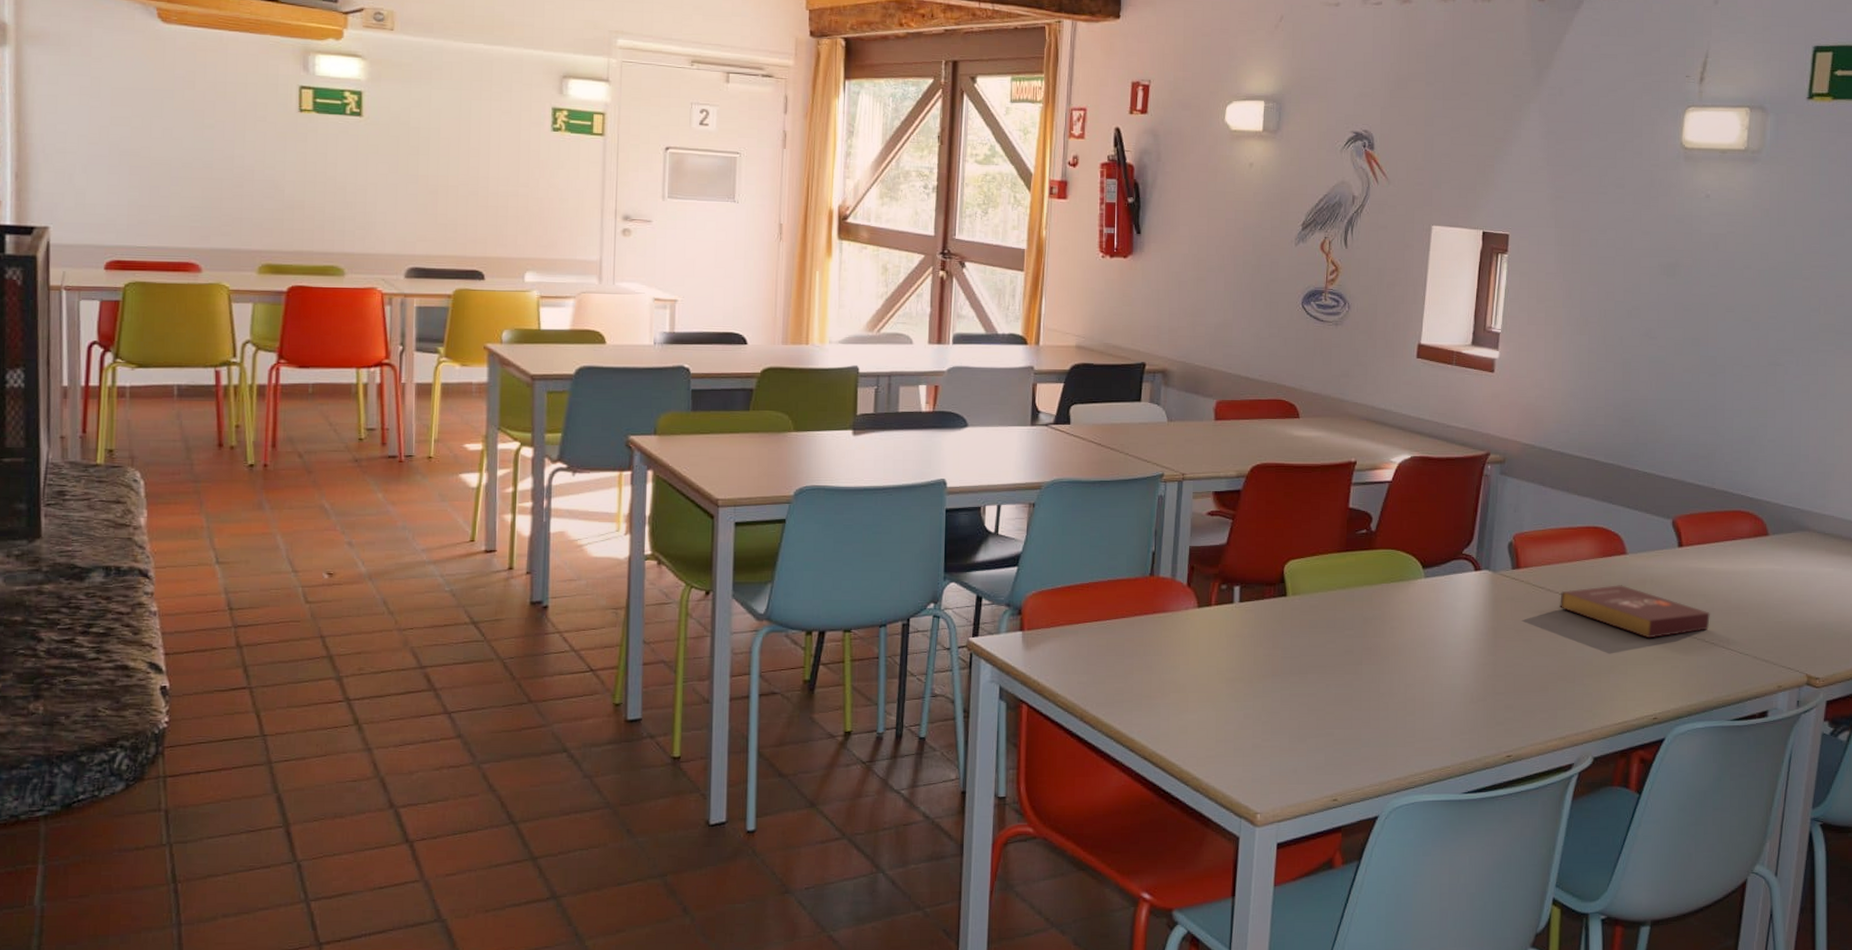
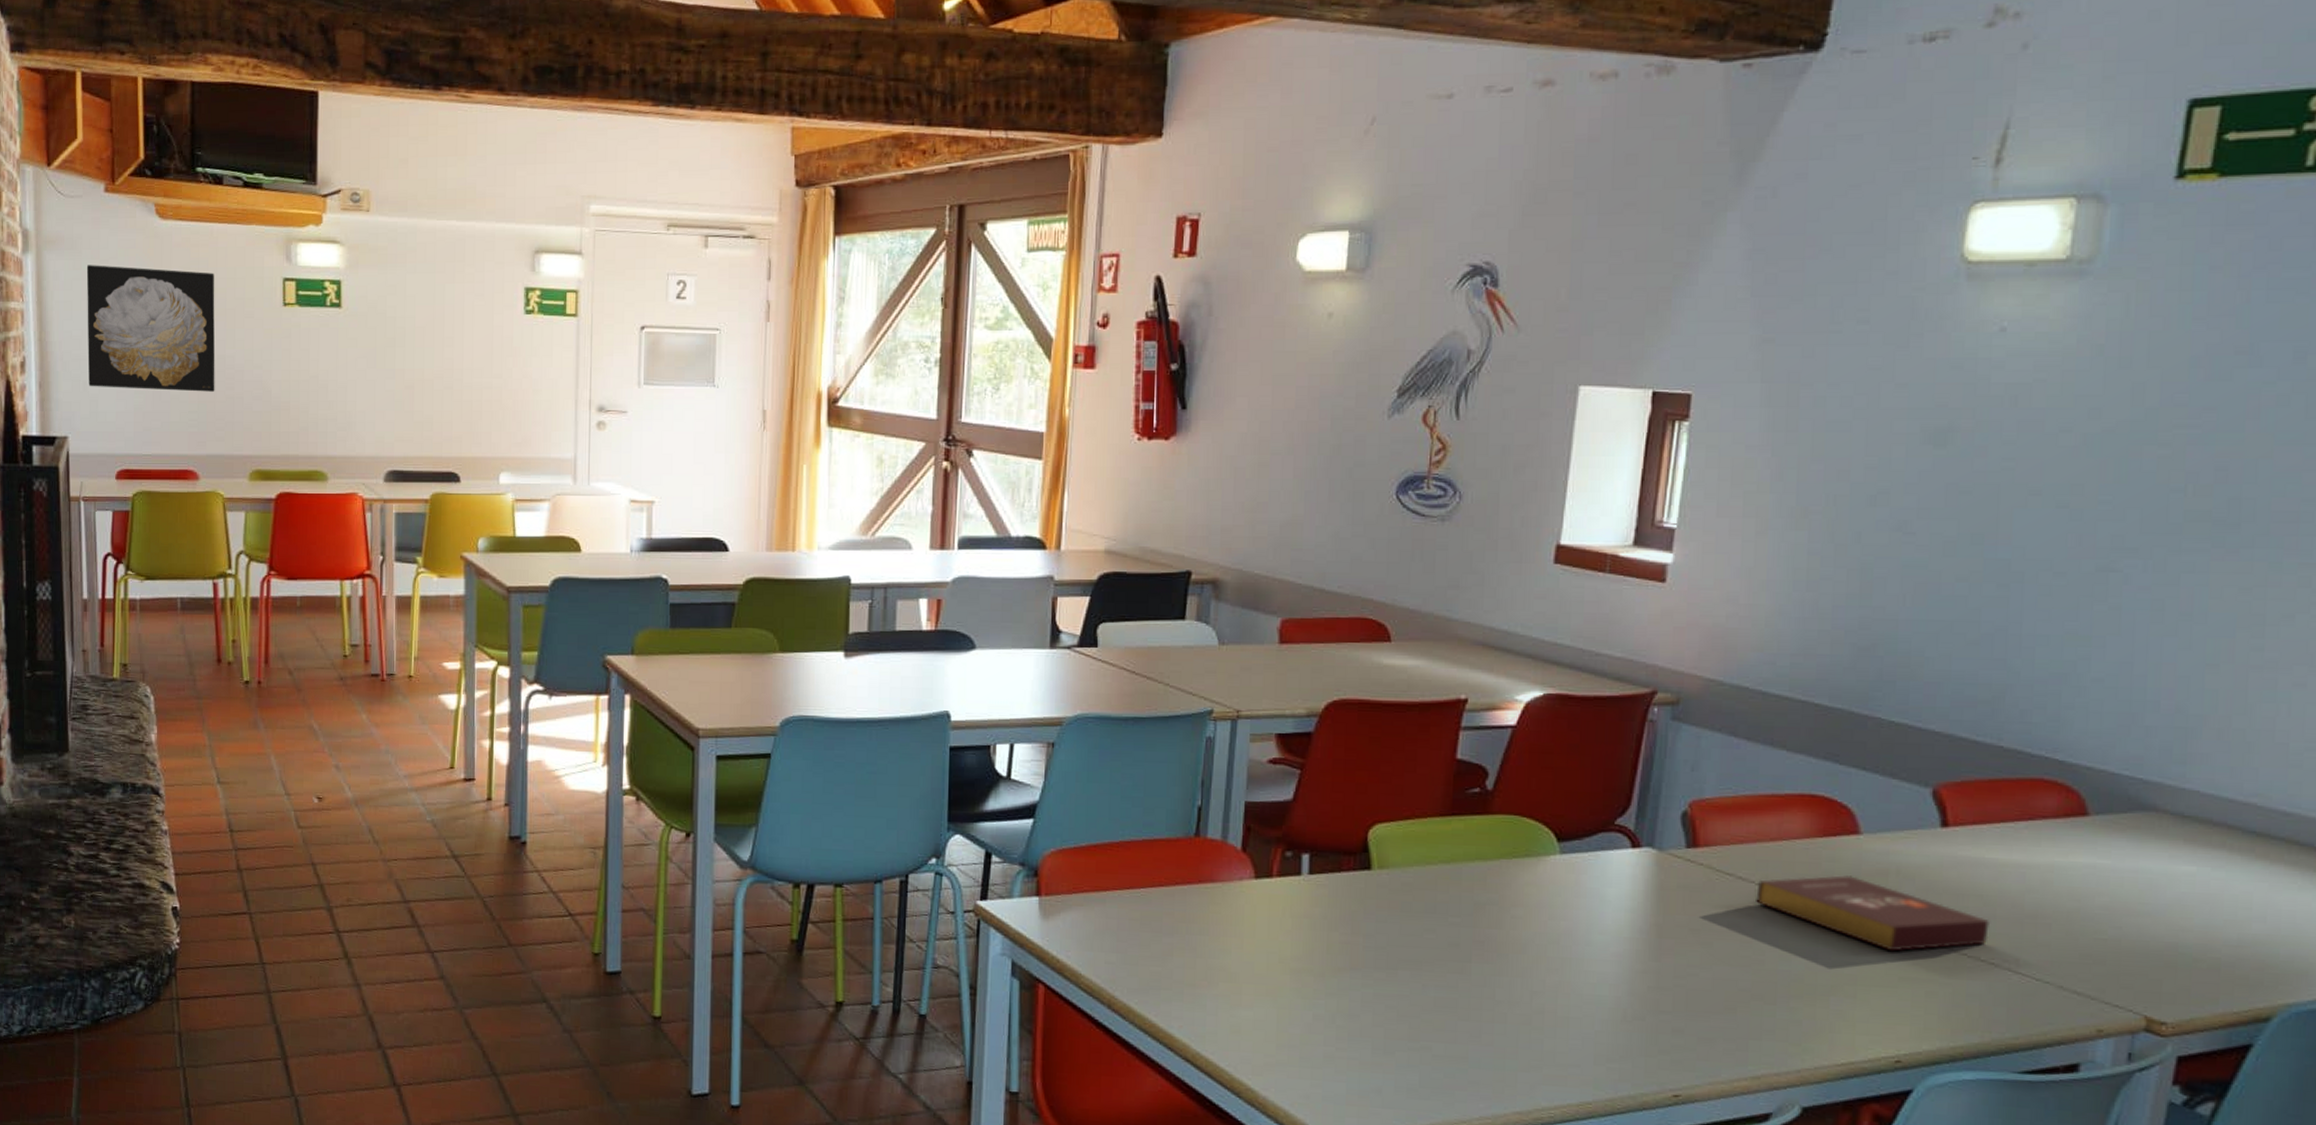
wall art: none [74,61,224,189] -> present [86,265,215,392]

